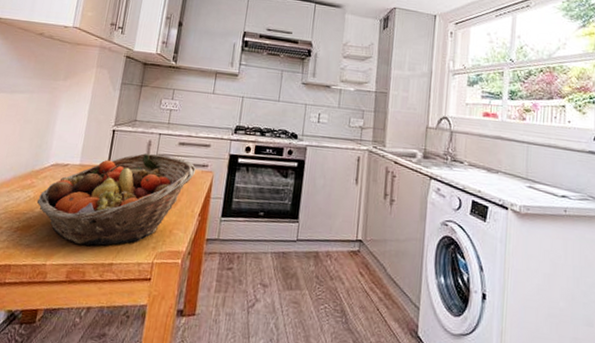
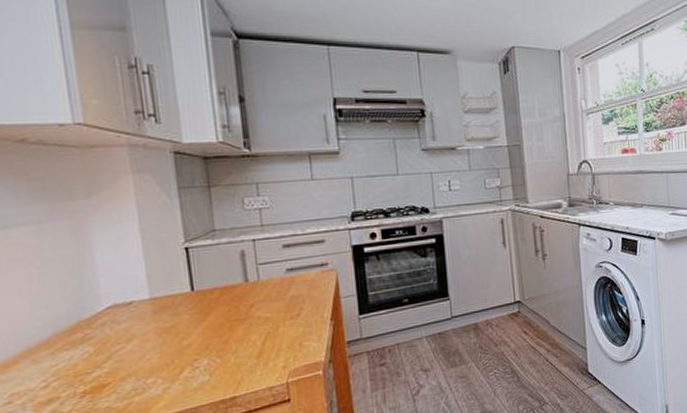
fruit basket: present [36,153,196,246] -> none [101,262,313,389]

